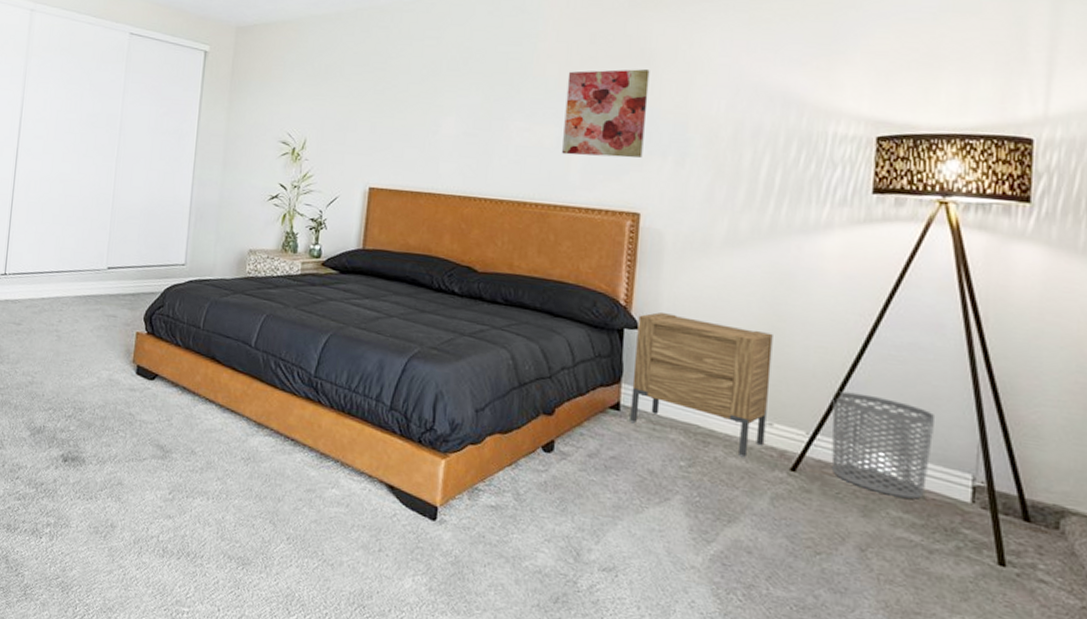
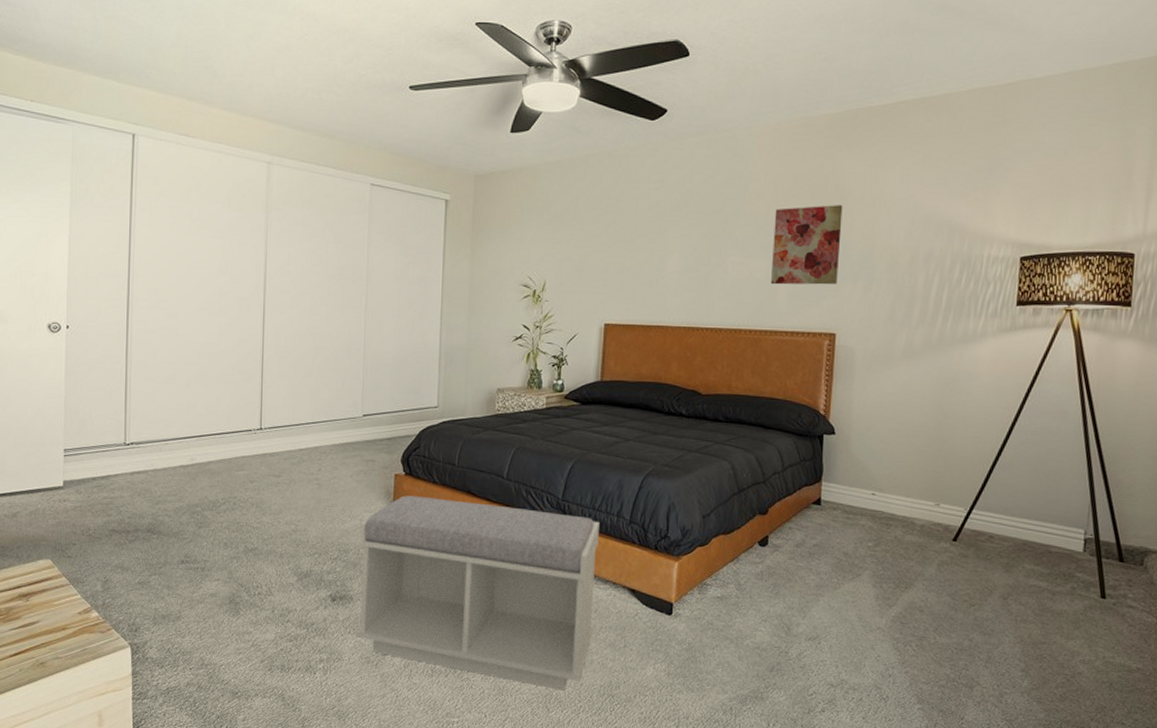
bench: none [85,356,356,593] -> present [356,495,599,690]
nightstand: present [630,312,773,458] -> none [829,419,940,535]
waste bin: present [831,391,934,499] -> none [983,472,1058,554]

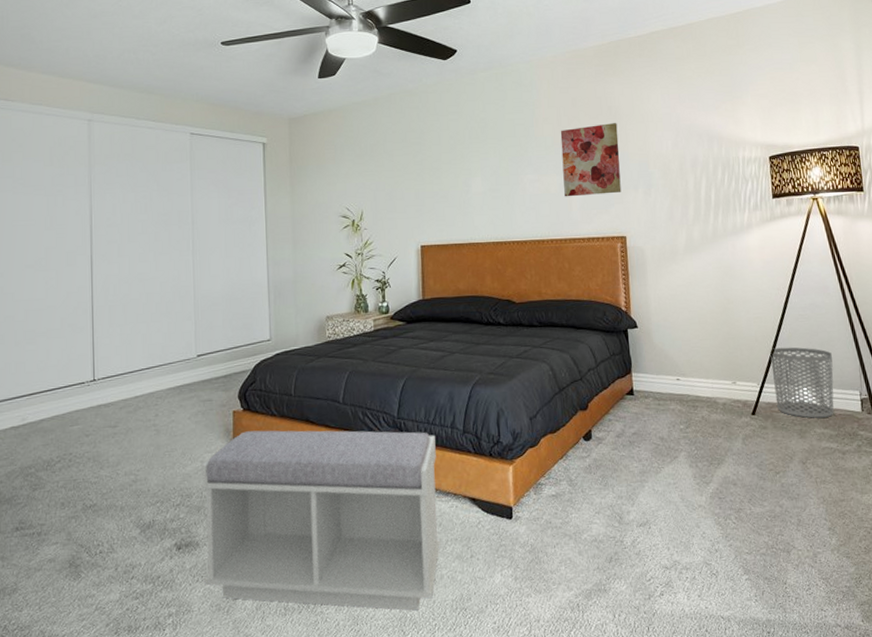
waste bin: none [983,472,1058,554] -> present [770,347,834,418]

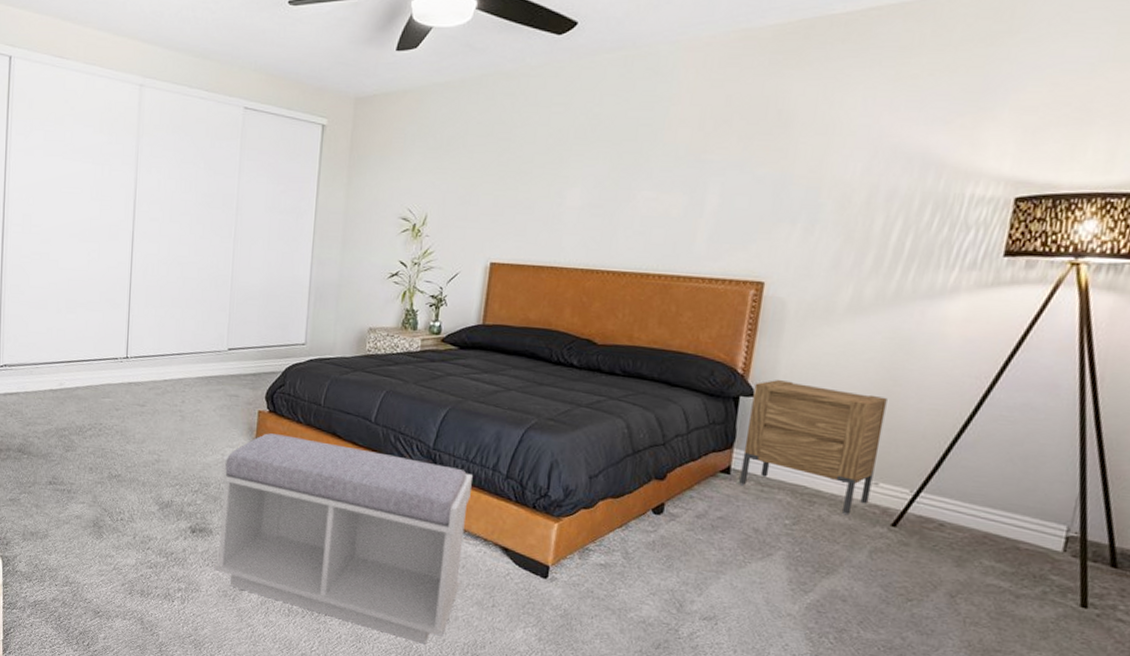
wall art: present [560,123,621,197] -> none [689,132,786,226]
nightstand: none [636,311,733,413] -> present [739,380,888,516]
waste bin: present [770,347,834,418] -> none [931,451,1038,550]

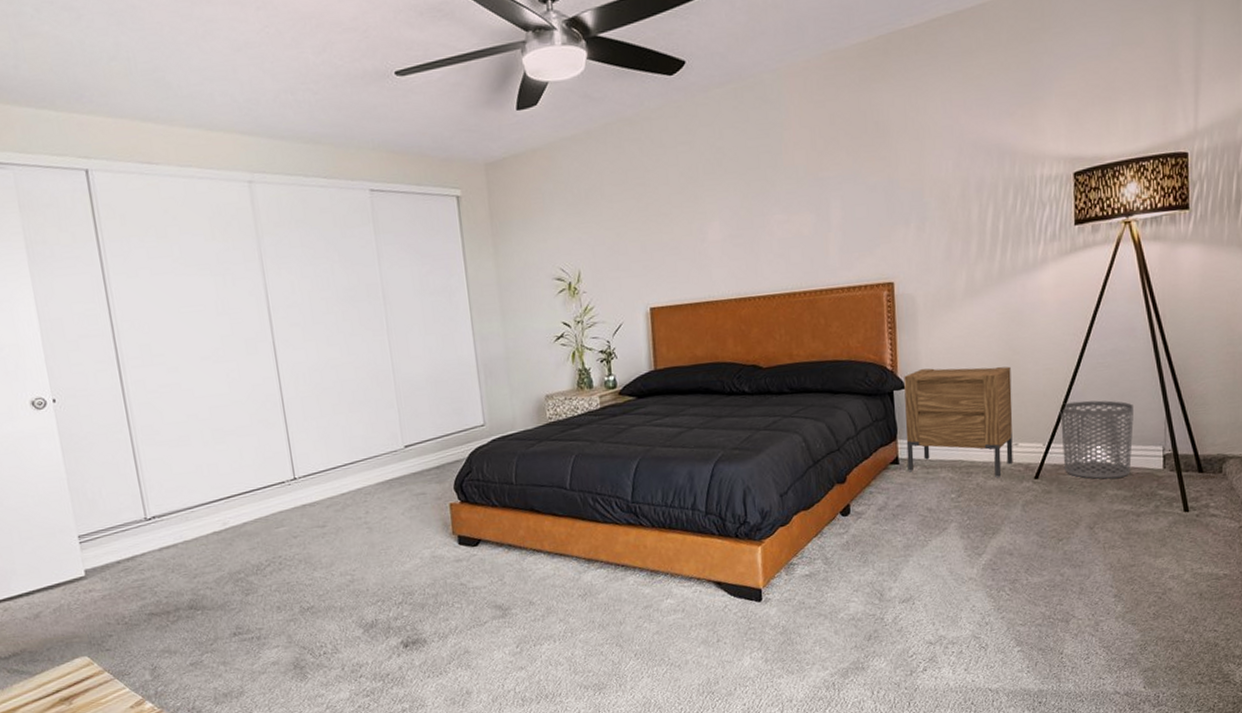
bench: present [214,433,473,644] -> none [421,515,684,697]
waste bin: none [931,451,1038,550] -> present [1060,400,1134,479]

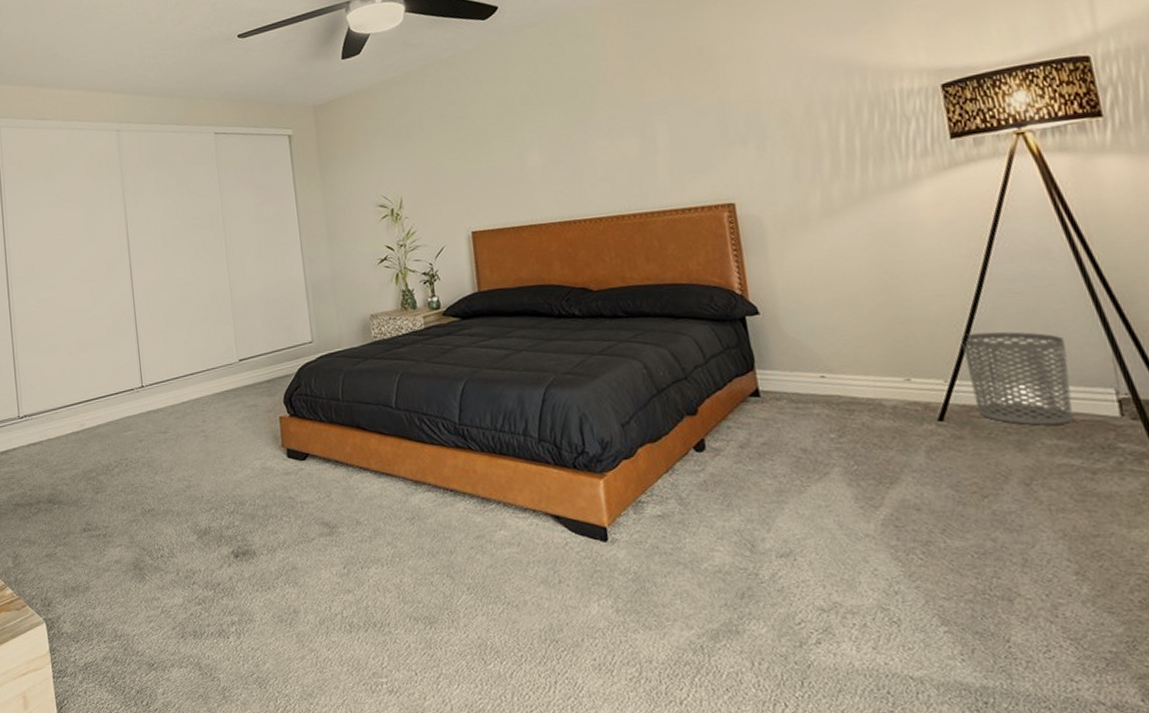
nightstand: present [904,366,1013,478] -> none [756,291,907,418]

